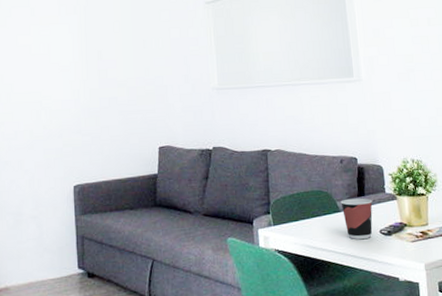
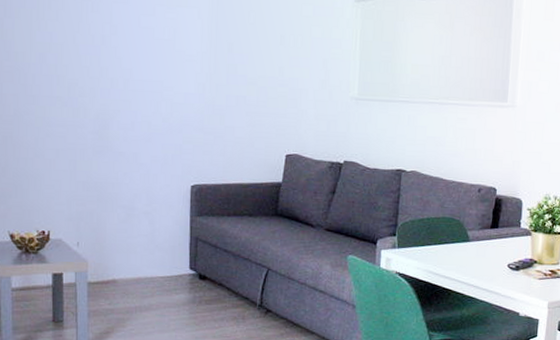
cup: present [341,198,373,239] -> none [472,229,505,271]

